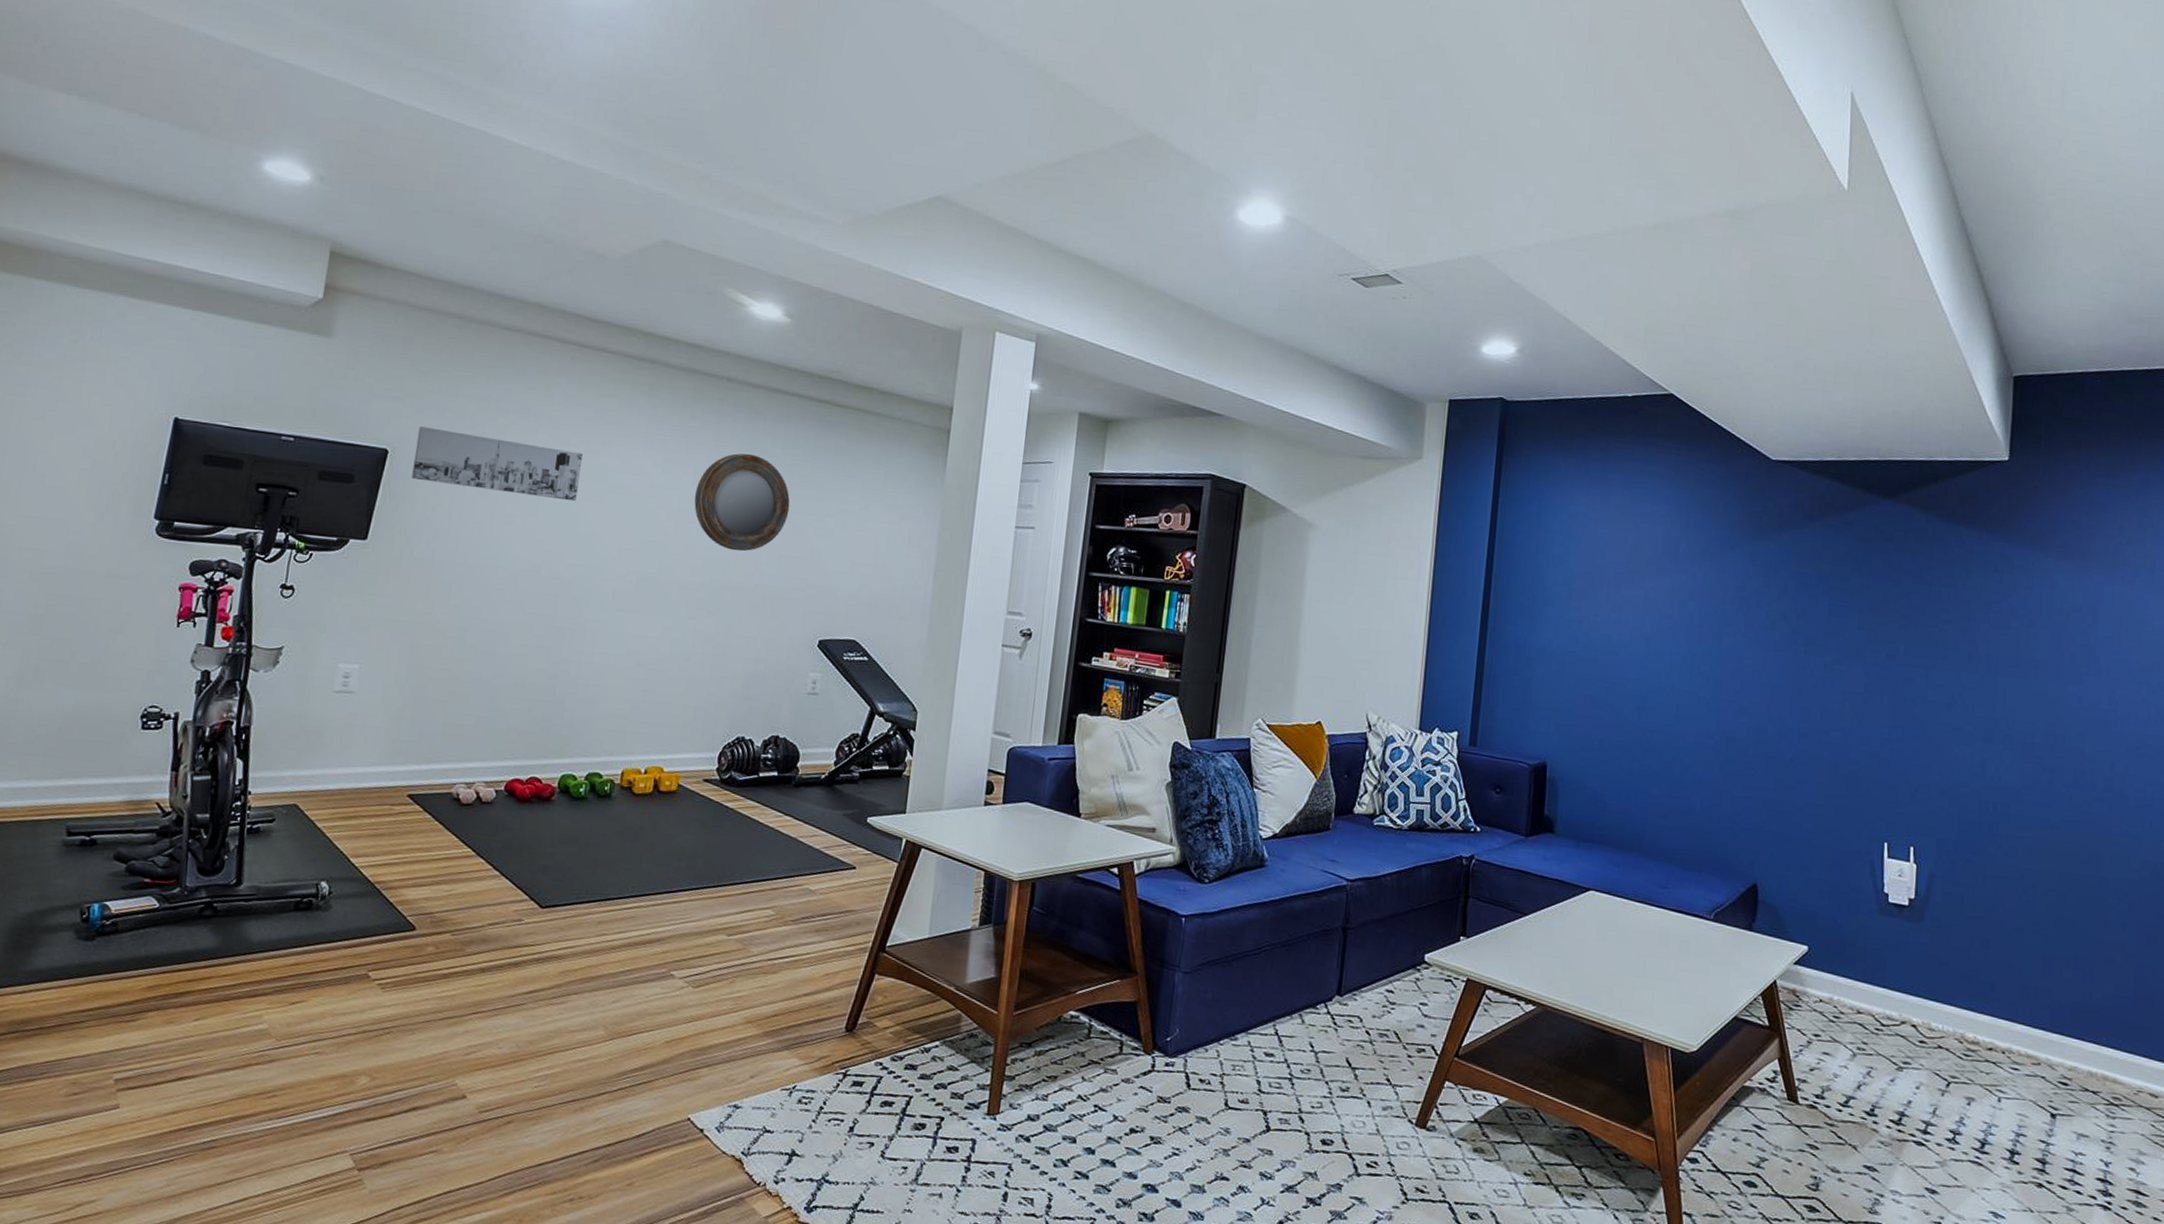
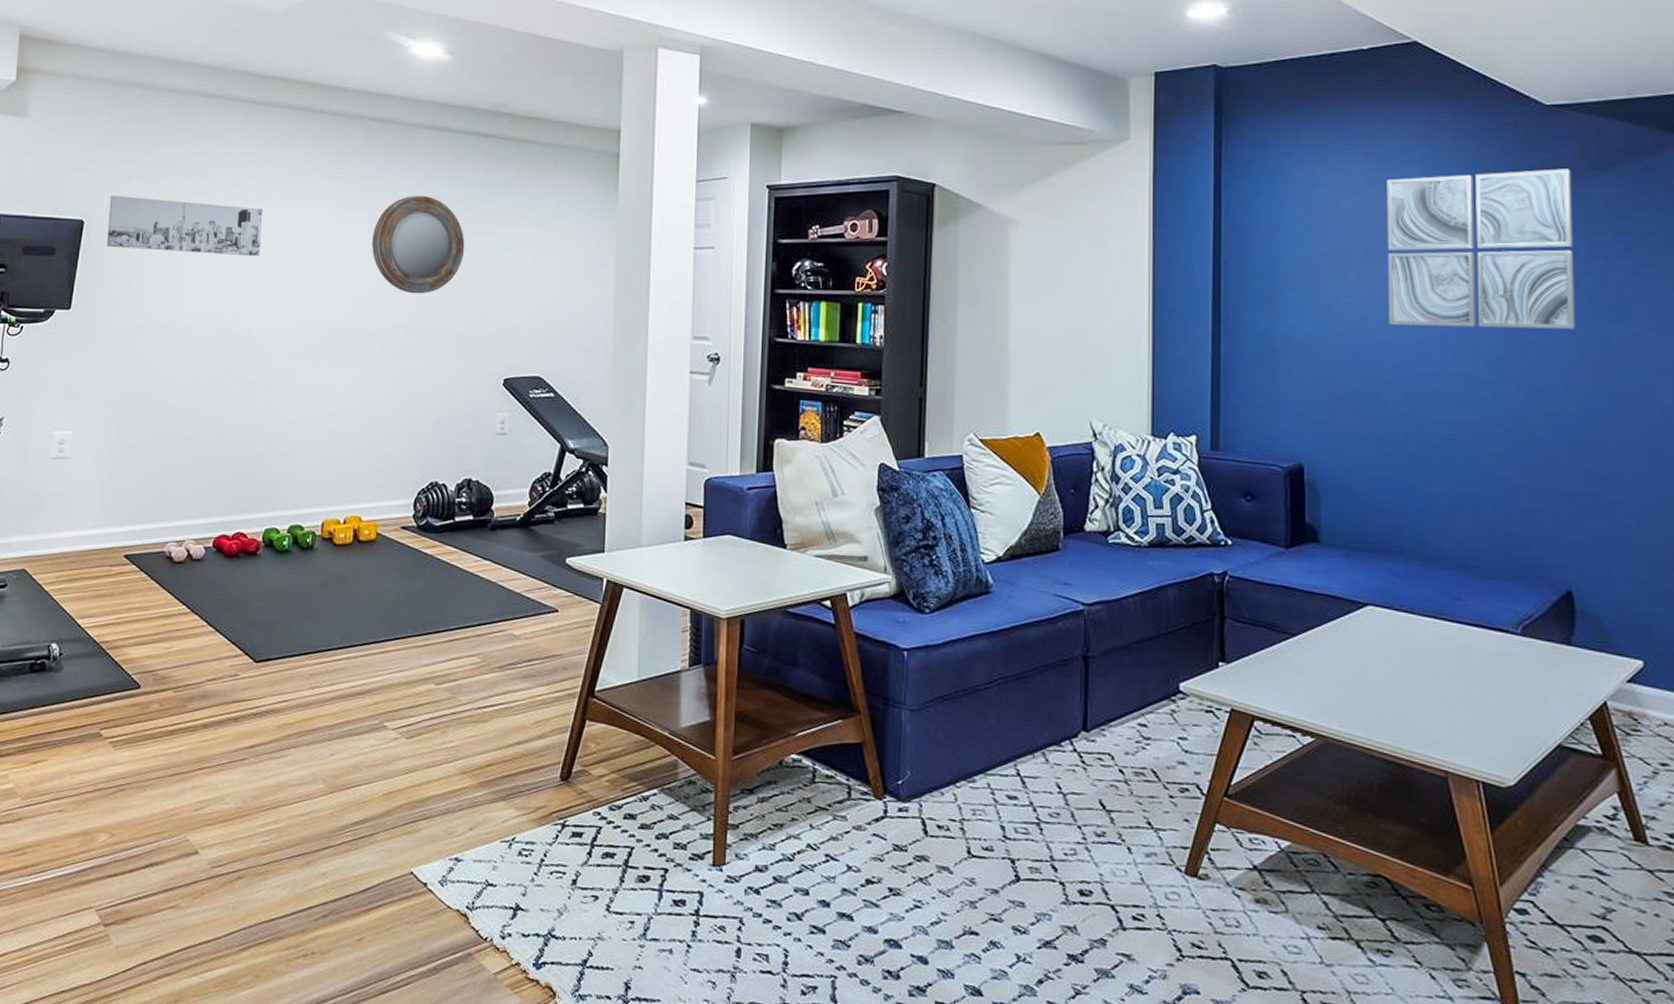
wall art: none [1629,514,1788,658] -> present [1387,168,1576,330]

